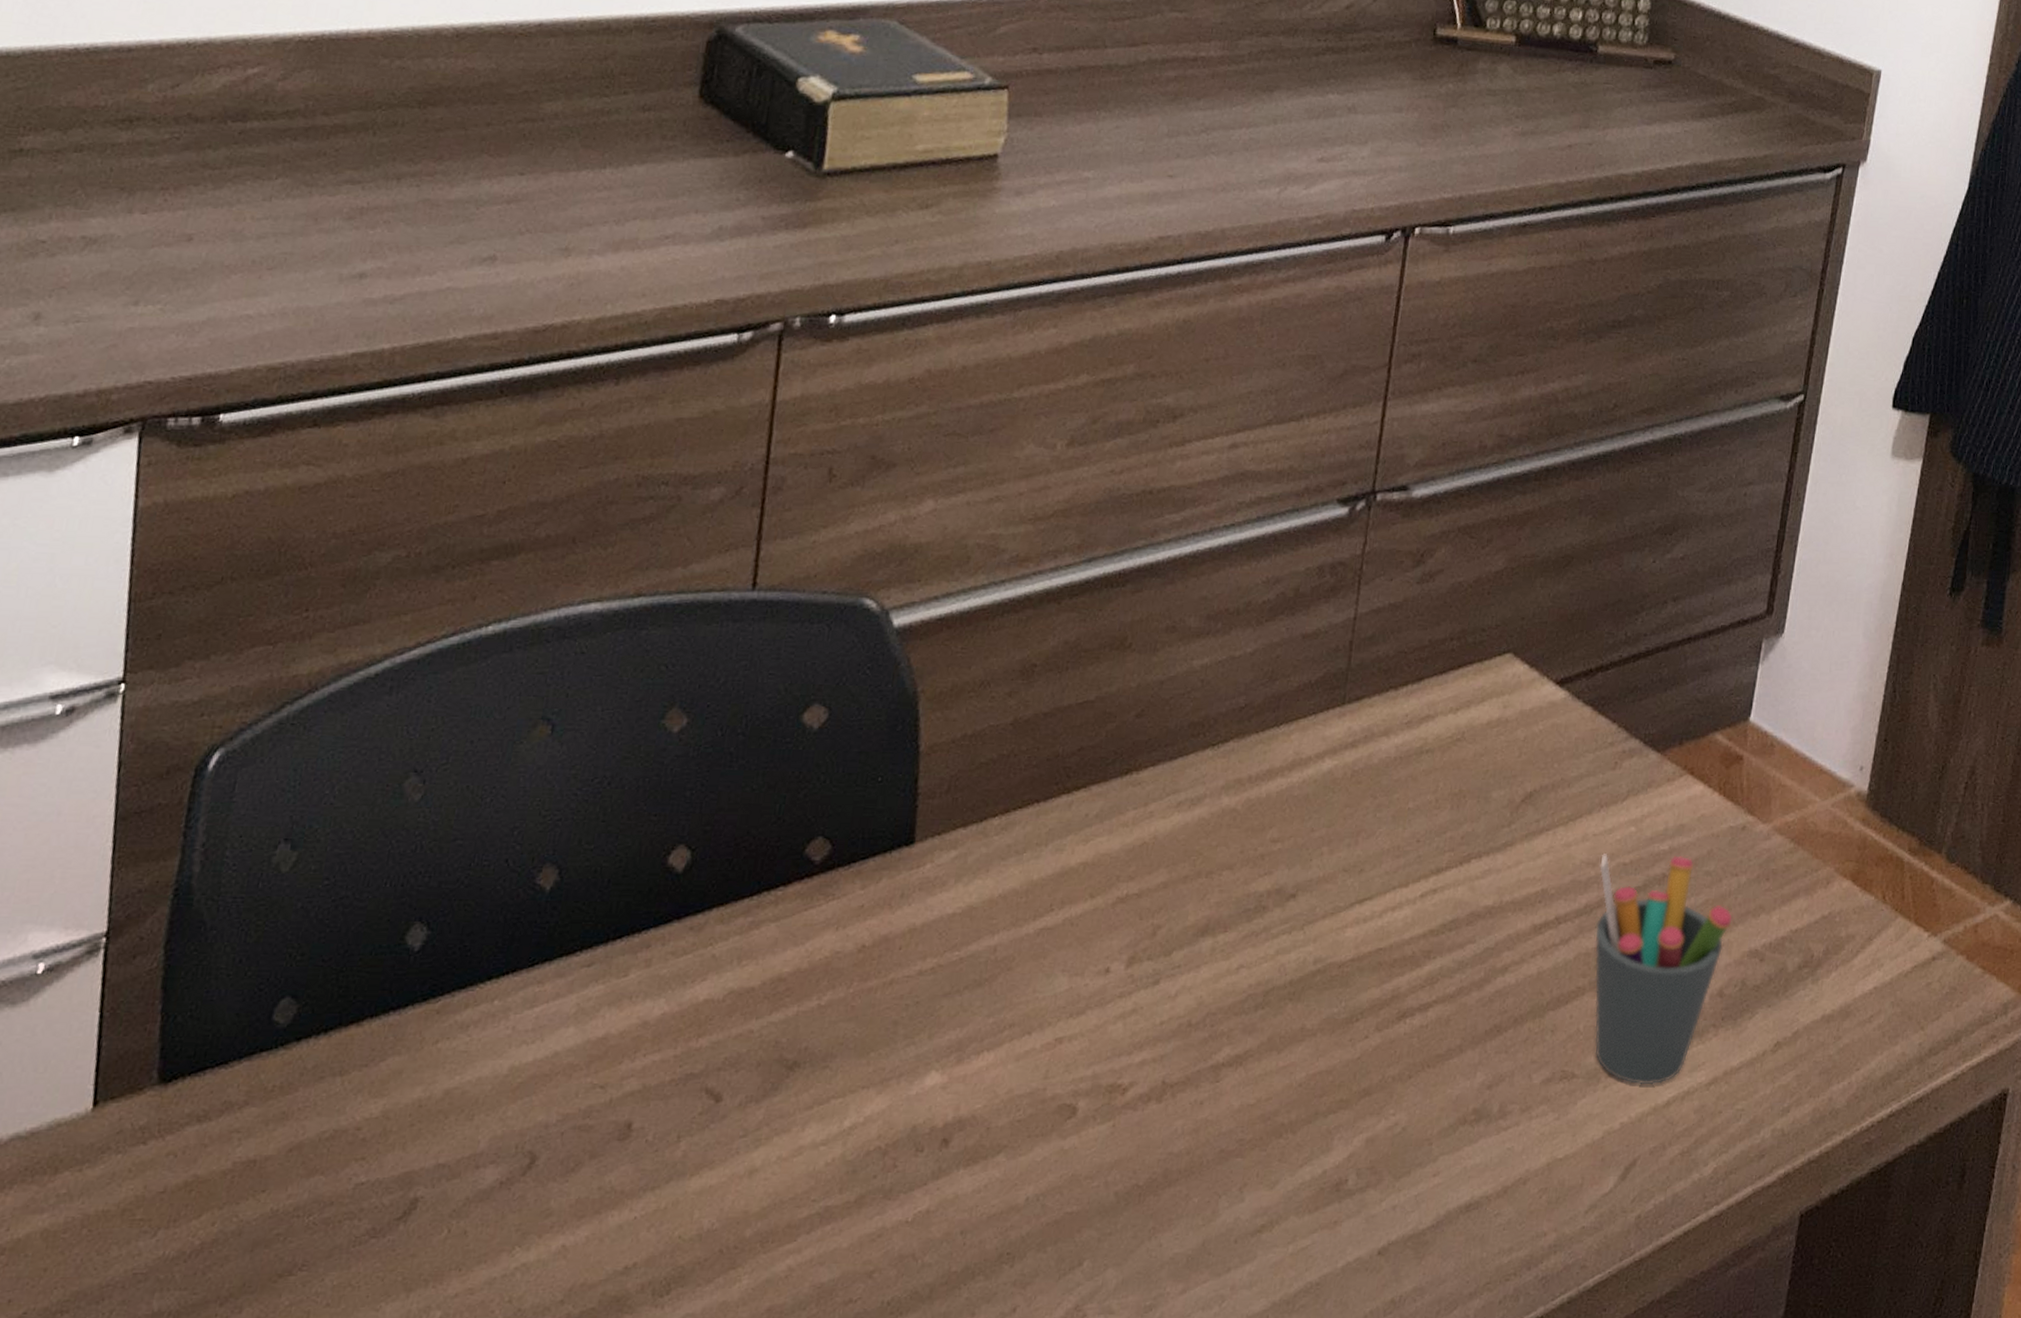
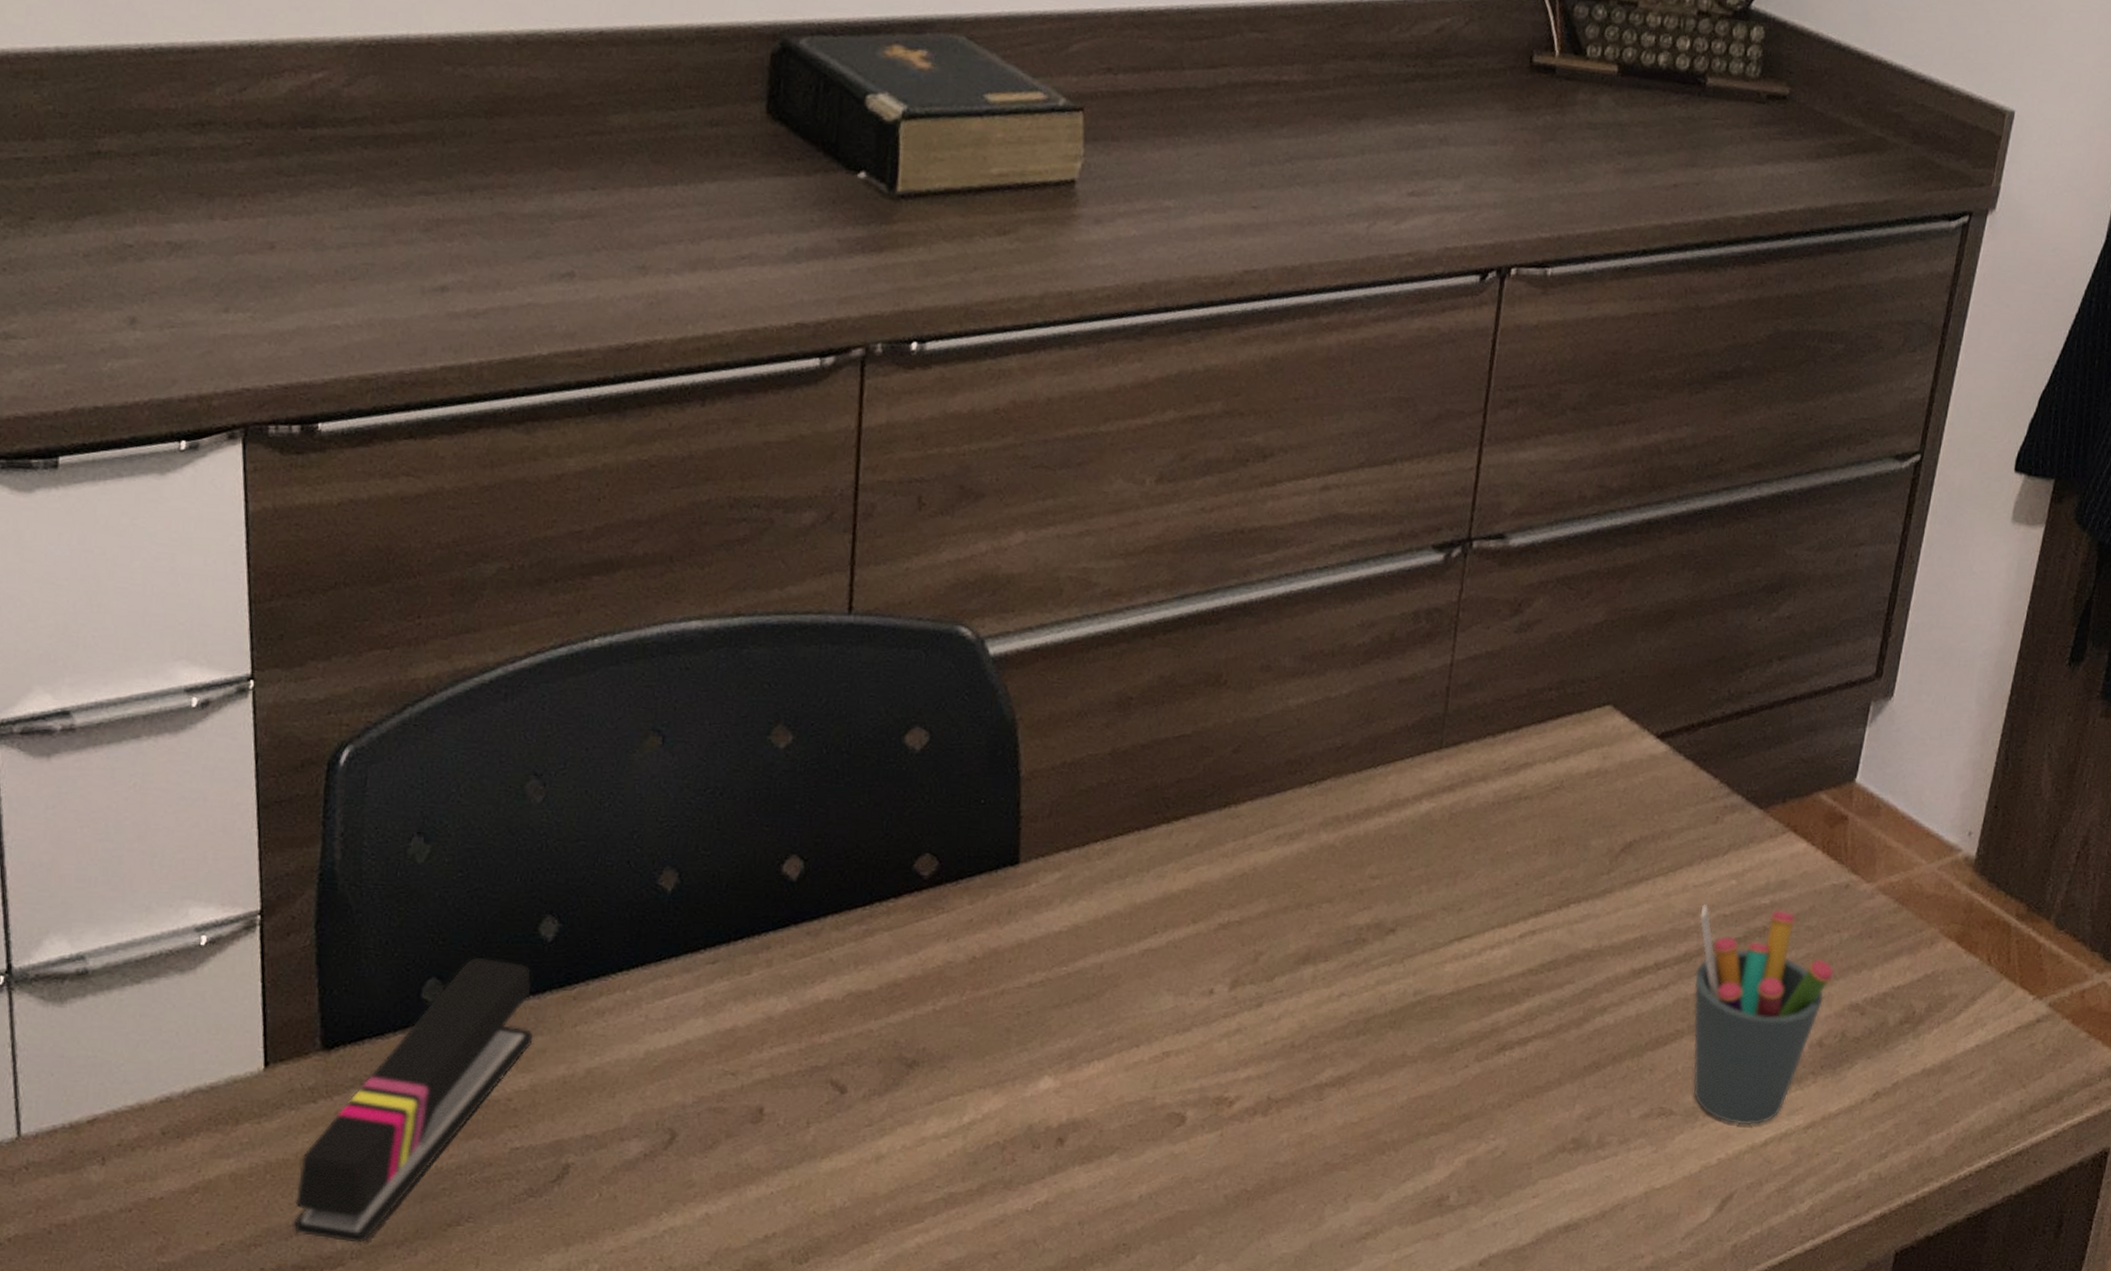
stapler: none [107,971,394,1303] -> present [294,957,533,1243]

